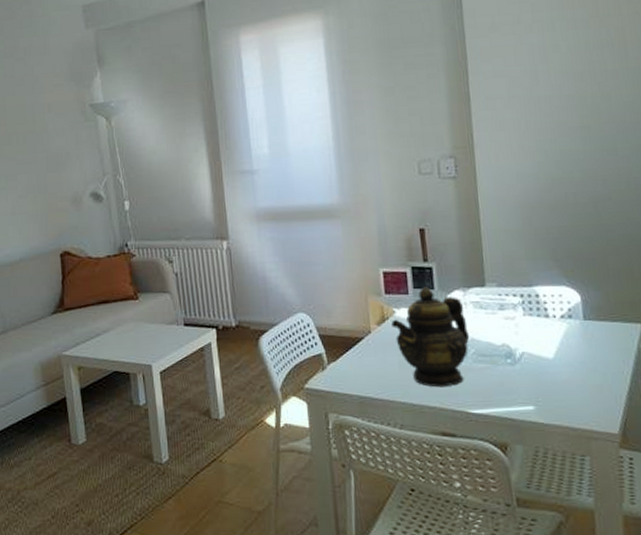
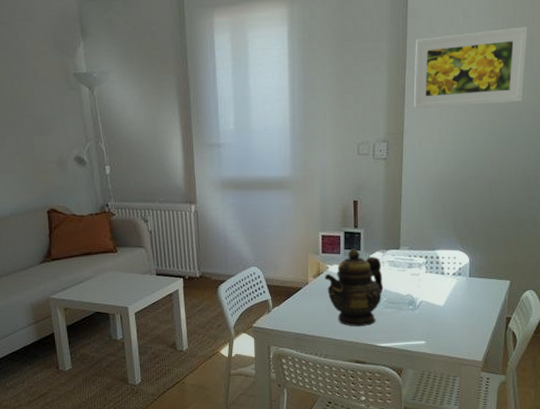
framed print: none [476,16,622,118] -> present [414,27,528,109]

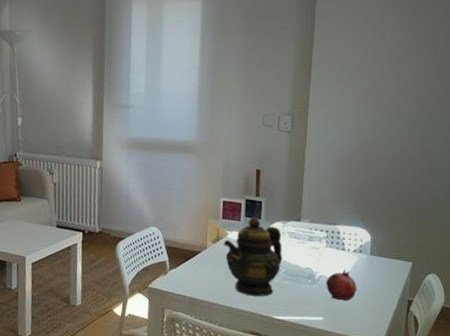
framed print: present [414,27,528,109] -> none [320,17,432,87]
fruit: none [427,292,457,324] -> present [326,269,357,301]

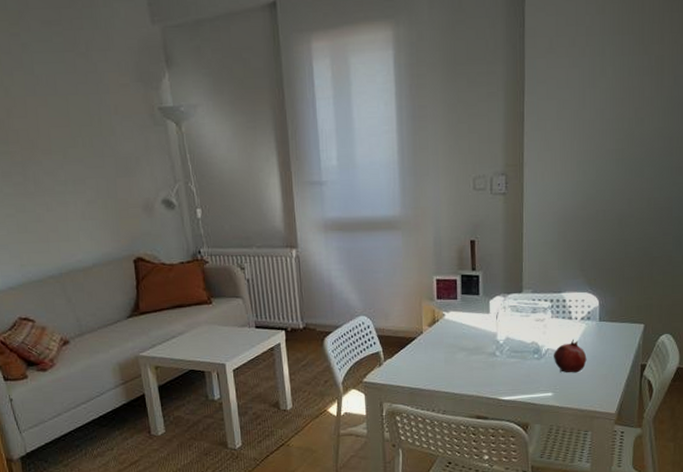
teapot: present [224,216,283,297] -> none [441,293,506,379]

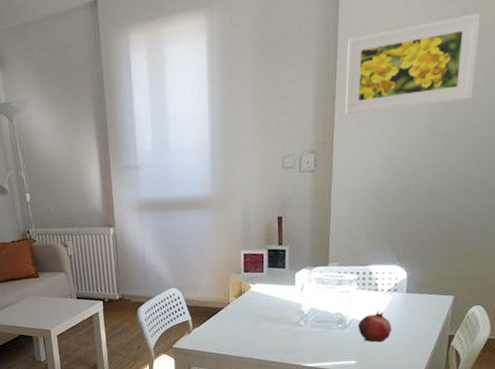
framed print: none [534,45,657,138] -> present [346,13,481,115]

